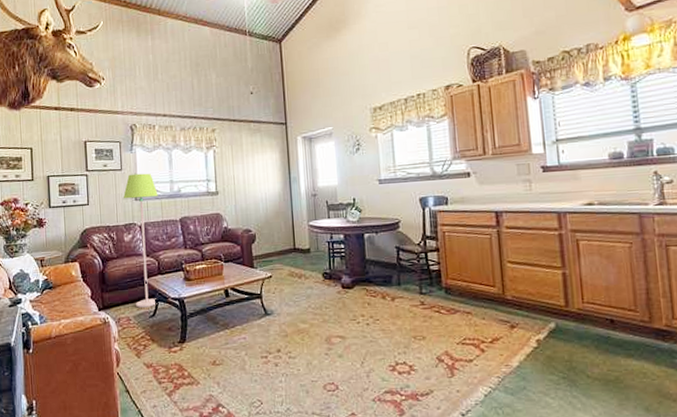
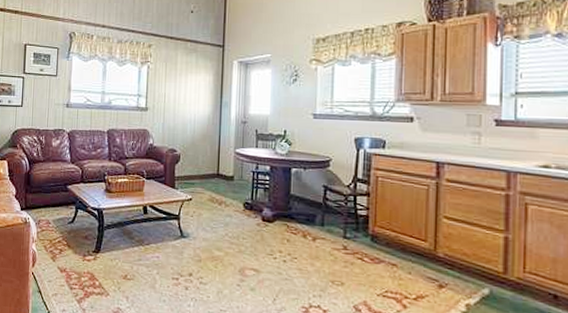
floor lamp: present [123,173,158,308] -> none [56,81,89,213]

